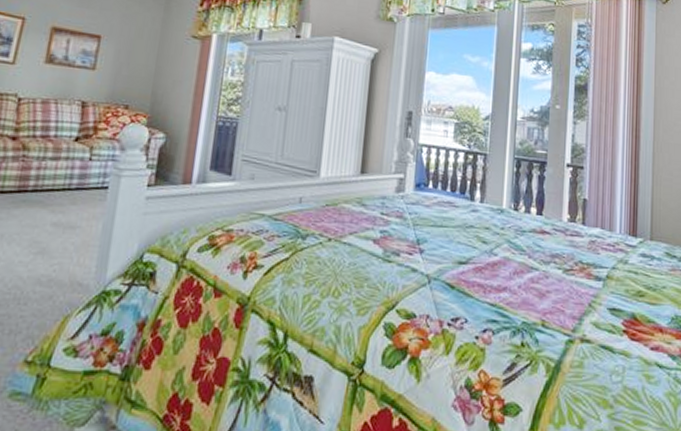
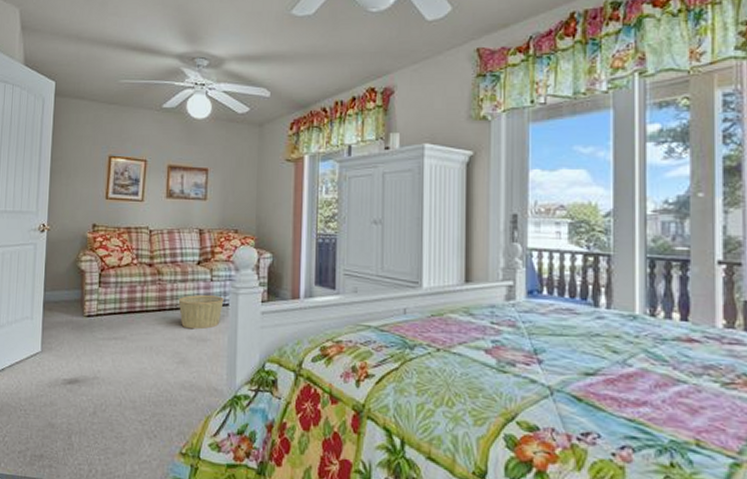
basket: none [45,175,103,216] -> present [178,295,224,330]

